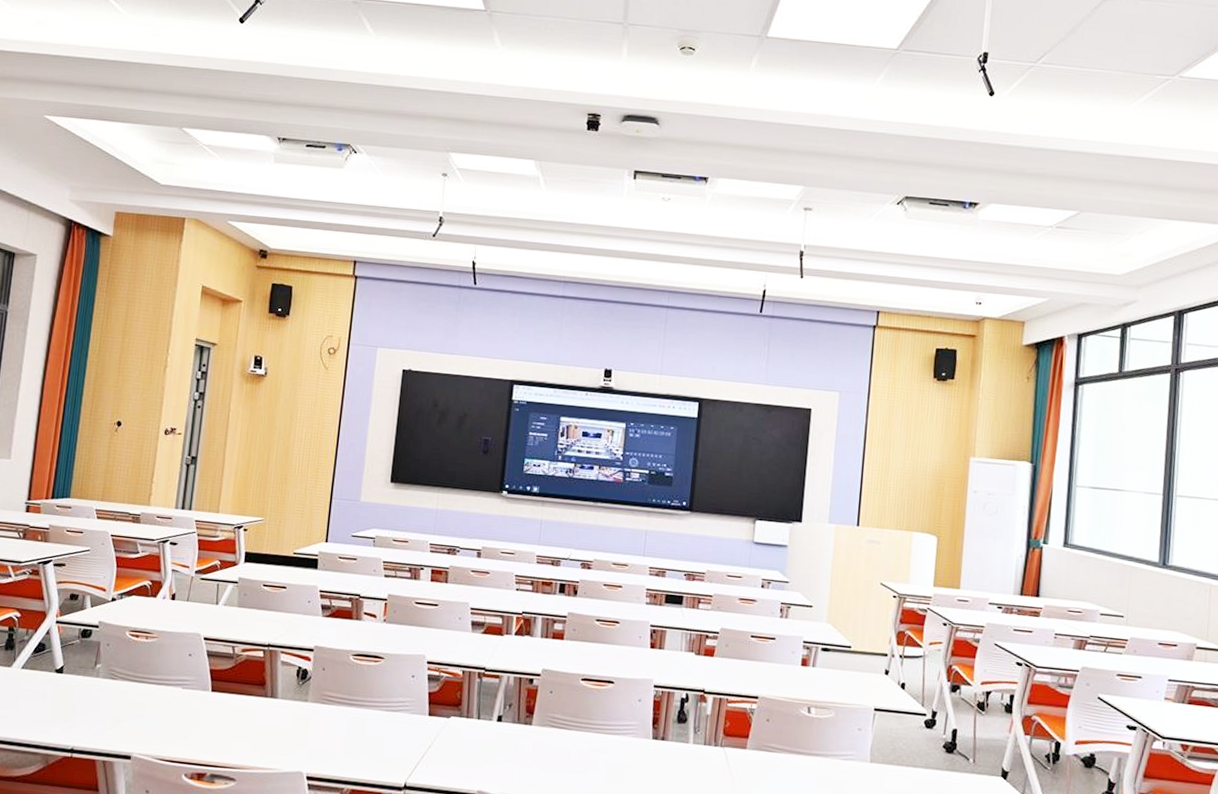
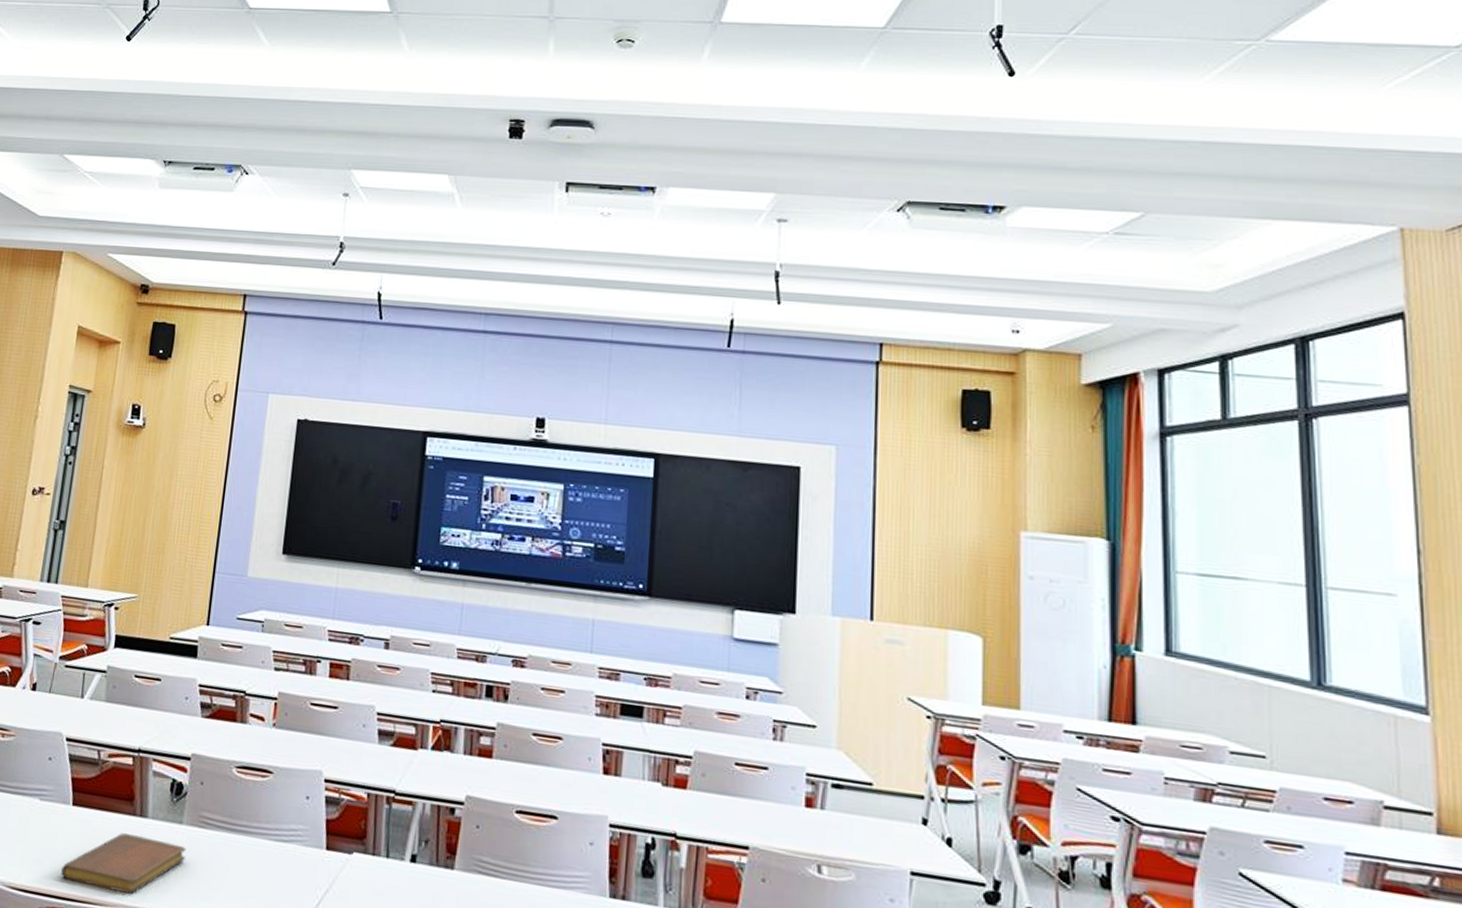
notebook: none [203,711,311,759] -> present [61,833,186,894]

